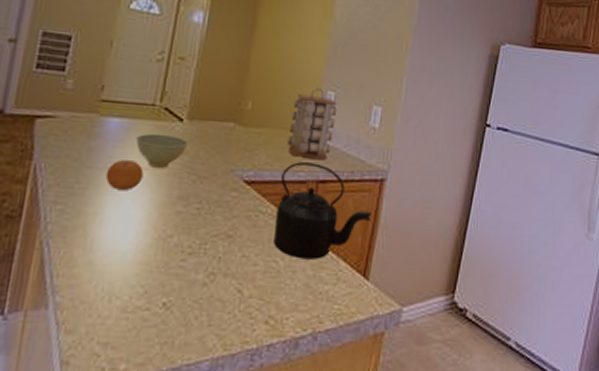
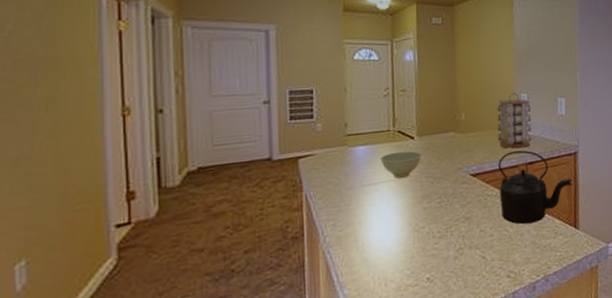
fruit: present [105,160,144,191] -> none [362,176,392,201]

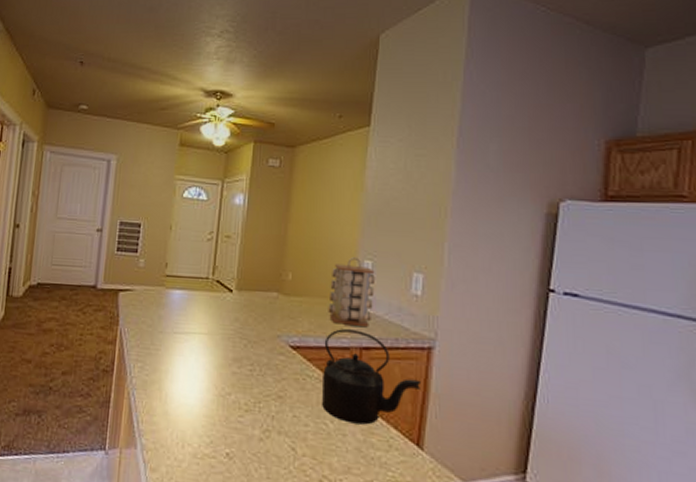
bowl: present [380,151,422,178] -> none [195,303,239,333]

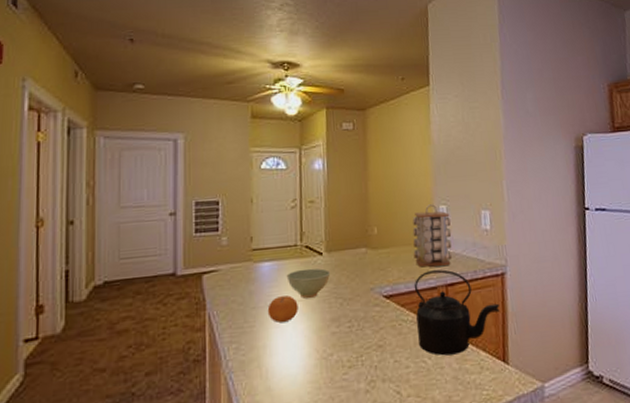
fruit: none [173,326,203,353] -> present [267,295,299,323]
bowl: none [195,303,239,333] -> present [286,268,331,298]

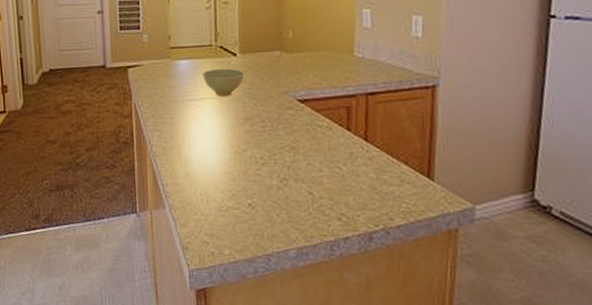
fruit: present [267,295,299,323] -> none [185,92,214,118]
spice rack: present [412,204,452,268] -> none [330,7,376,75]
kettle: present [414,269,500,356] -> none [330,77,428,164]

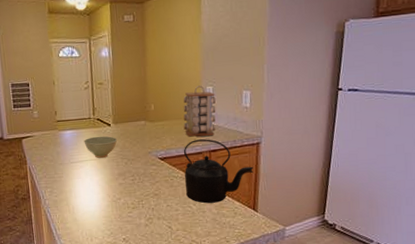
spice rack: none [330,7,376,75] -> present [183,85,217,137]
kettle: none [330,77,428,164] -> present [183,139,254,203]

